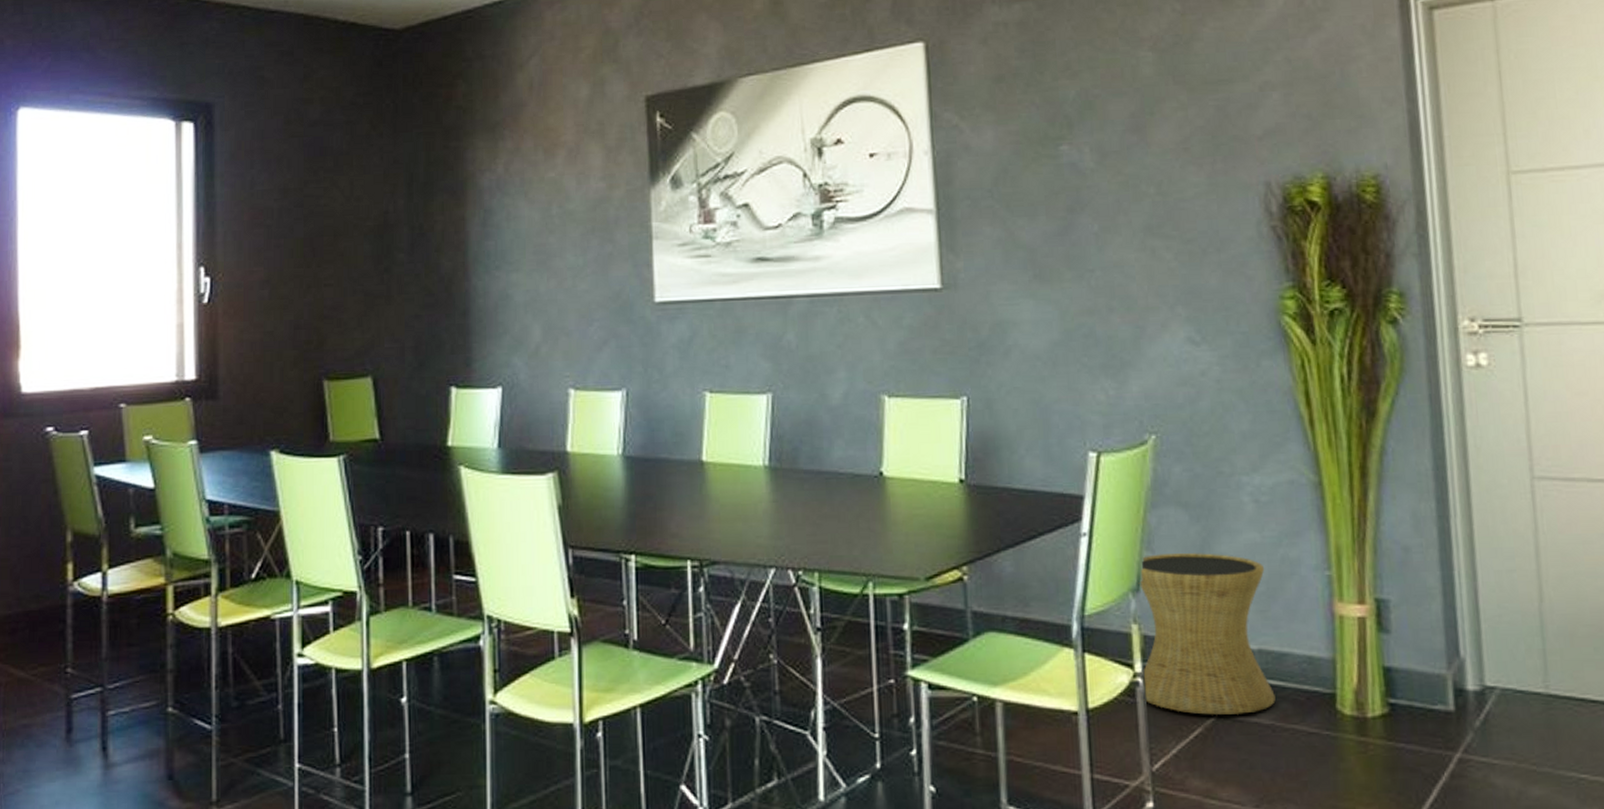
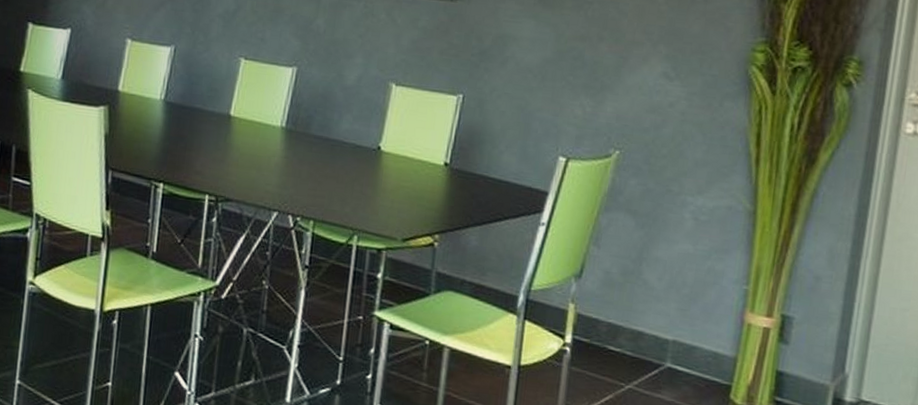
side table: present [1138,553,1276,715] -> none [568,249,692,390]

